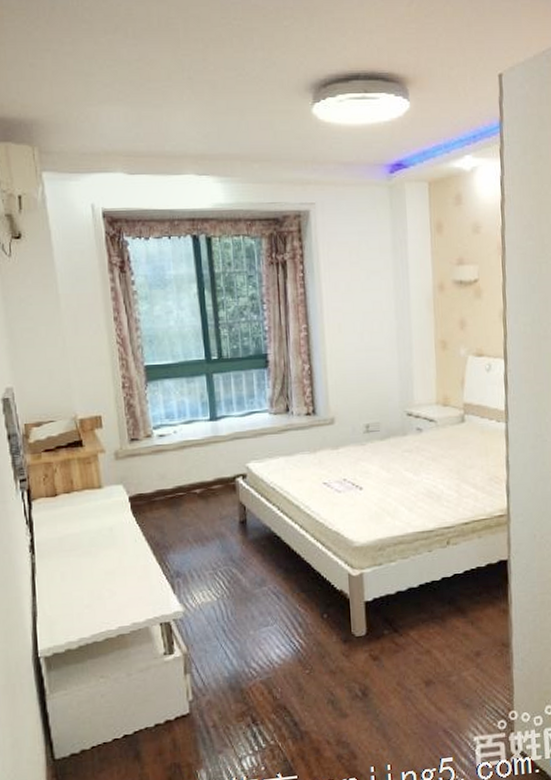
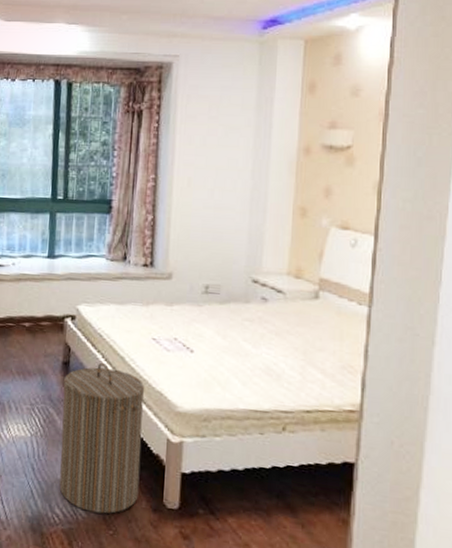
laundry hamper: none [242,514,329,658] -> present [59,362,145,514]

